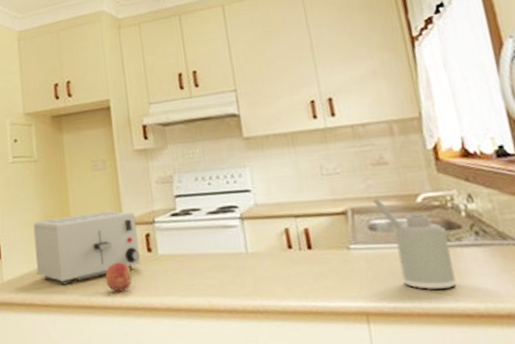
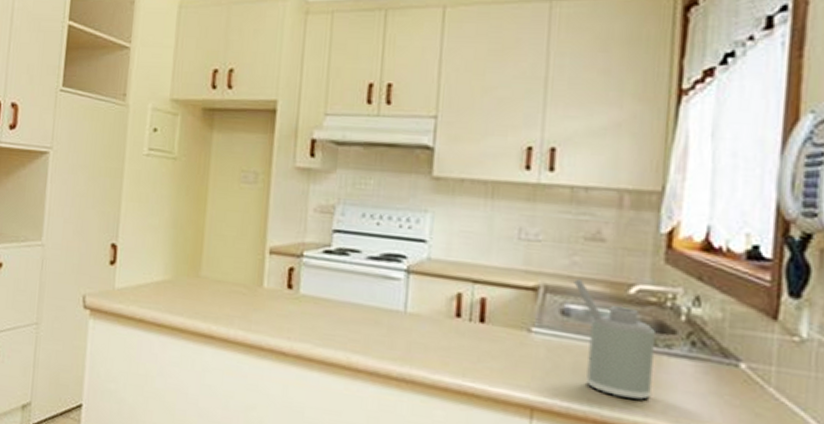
toaster: present [33,211,141,285] -> none [154,228,281,307]
apple: present [105,262,132,292] -> none [231,293,264,327]

